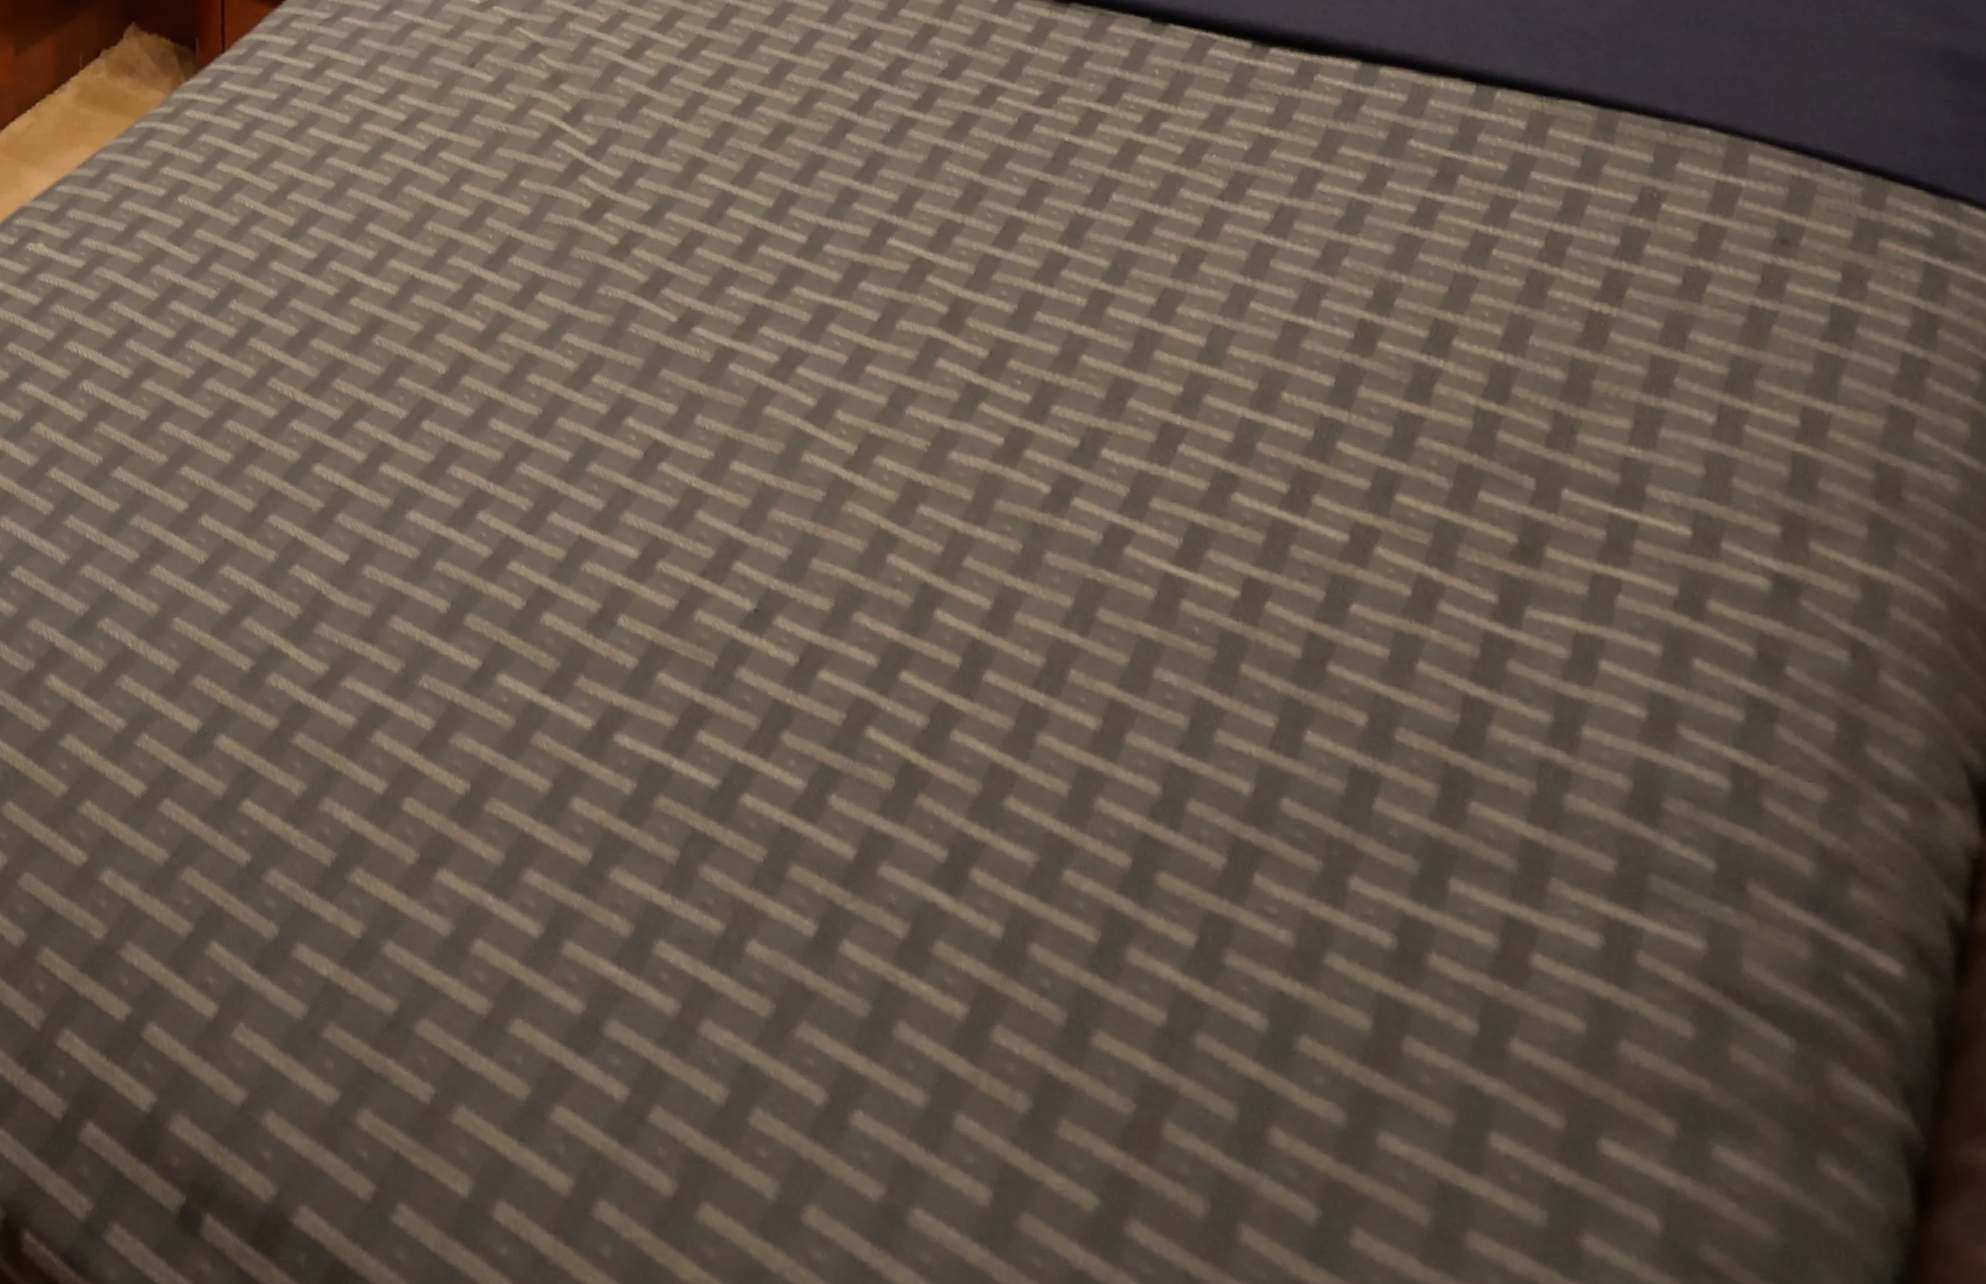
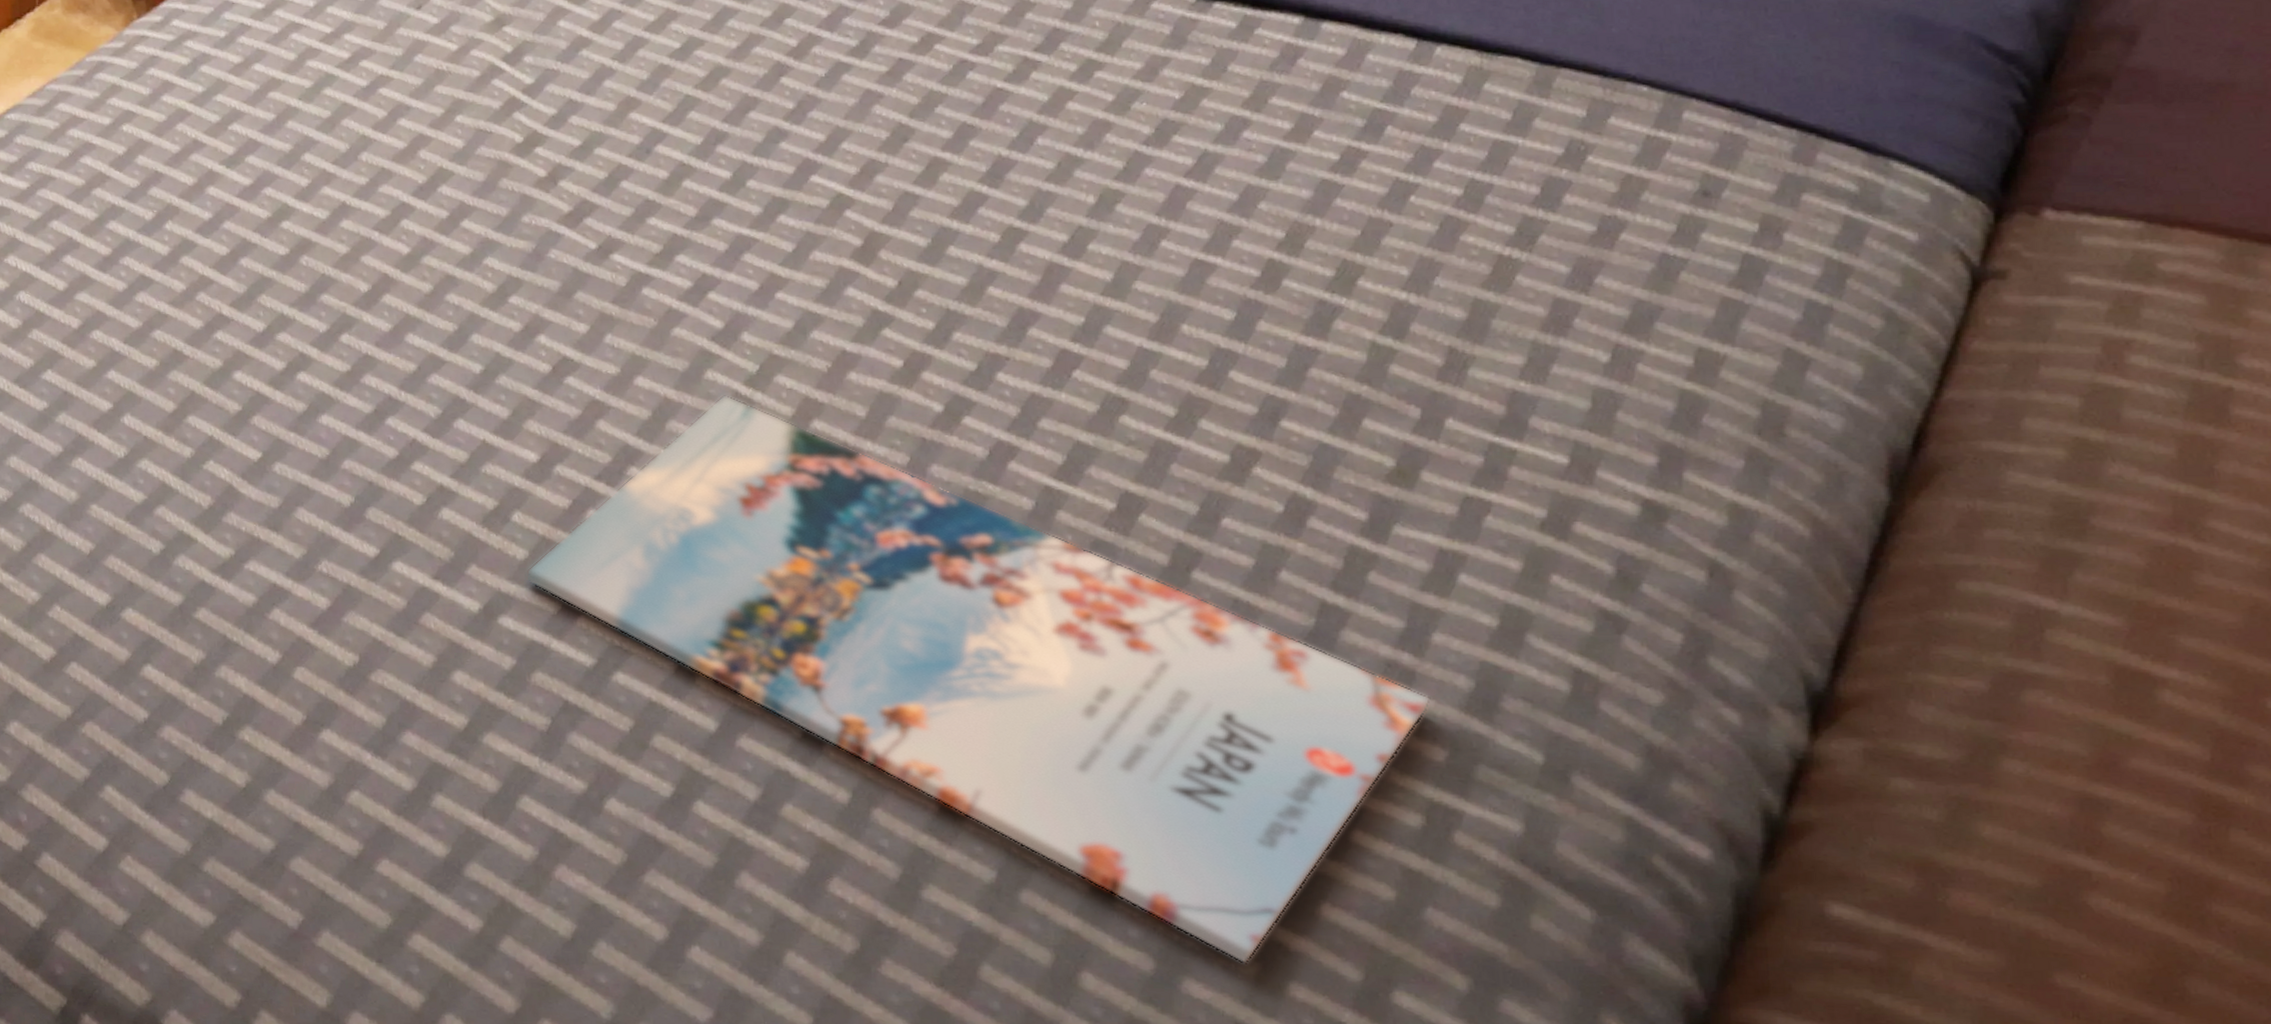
magazine: none [637,479,1592,1113] -> present [525,395,1431,964]

